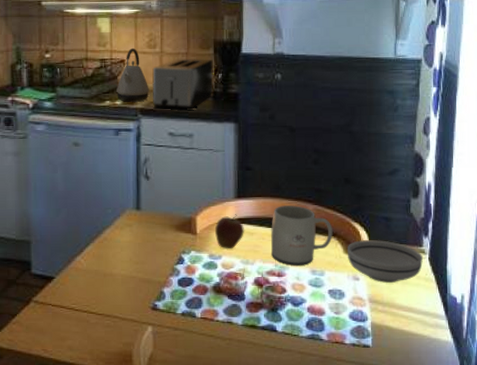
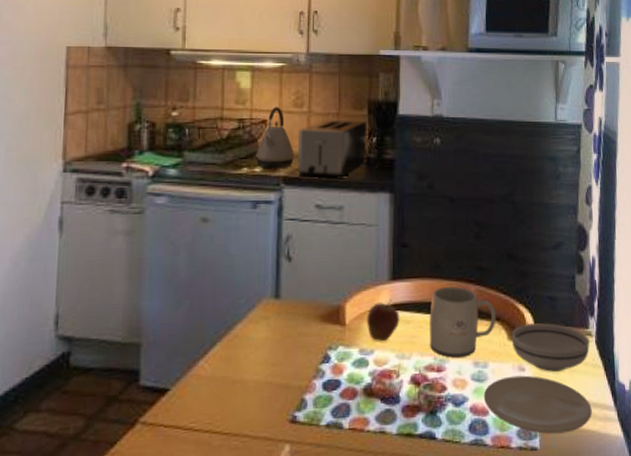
plate: none [320,284,423,335] -> present [483,375,592,434]

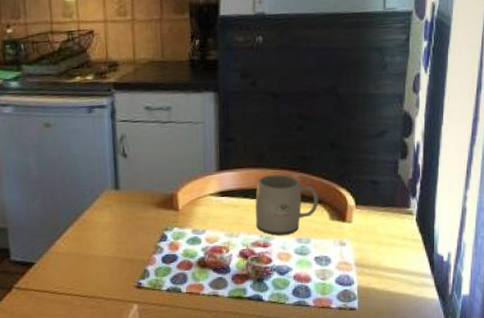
kettle: present [256,107,295,169] -> none [86,17,122,77]
toaster: present [297,119,368,178] -> none [124,24,190,82]
fruit: present [366,299,401,341] -> none [197,187,229,223]
plate: present [483,375,592,434] -> none [306,249,409,297]
bowl: present [511,323,591,372] -> none [333,204,411,246]

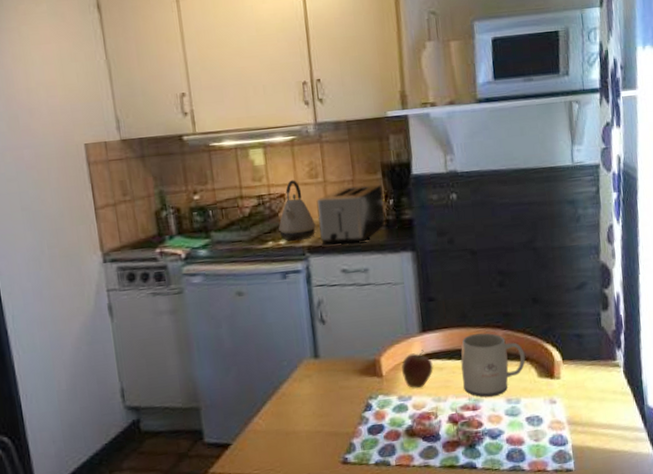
kettle: none [86,17,122,77] -> present [278,180,316,241]
toaster: none [124,24,190,82] -> present [316,184,385,244]
fruit: none [197,187,229,223] -> present [401,349,434,388]

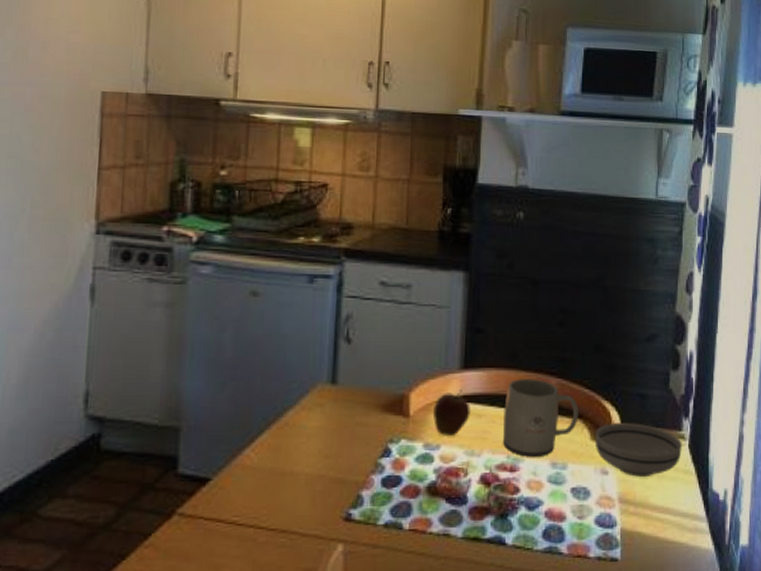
kettle: present [278,180,316,241] -> none [314,169,358,240]
toaster: present [316,184,385,244] -> none [361,186,442,253]
bowl: none [540,358,619,403] -> present [594,423,683,477]

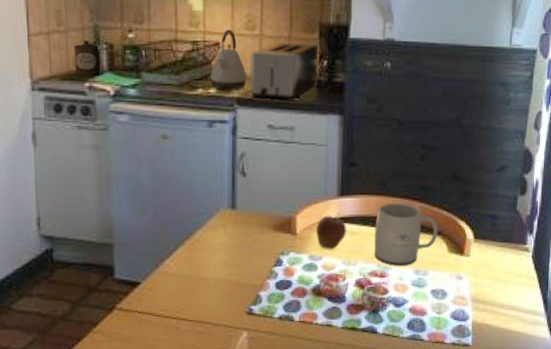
canister: none [152,176,184,220] -> present [74,40,101,77]
kettle: none [314,169,358,240] -> present [210,29,247,90]
toaster: none [361,186,442,253] -> present [250,42,319,100]
bowl: present [594,423,683,477] -> none [451,238,527,281]

